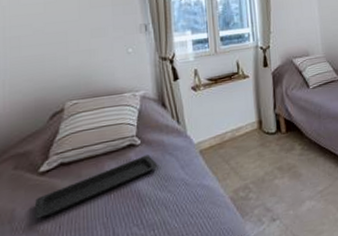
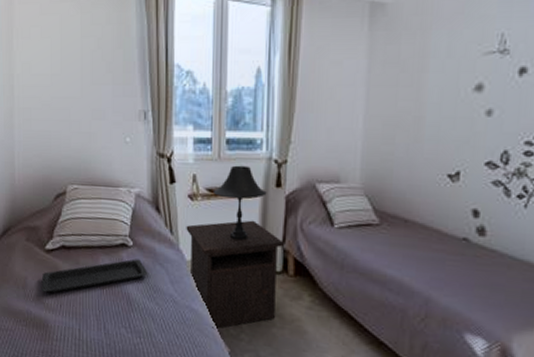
nightstand: none [192,96,275,198] -> present [186,220,284,330]
table lamp: none [213,55,257,116] -> present [212,165,267,241]

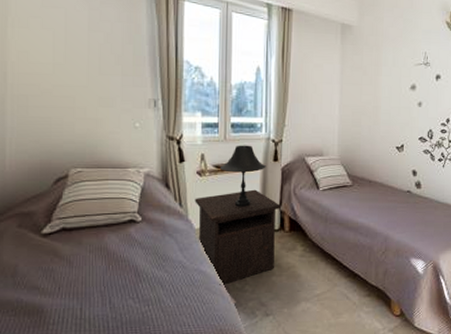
serving tray: present [41,259,148,294] -> none [36,233,157,277]

